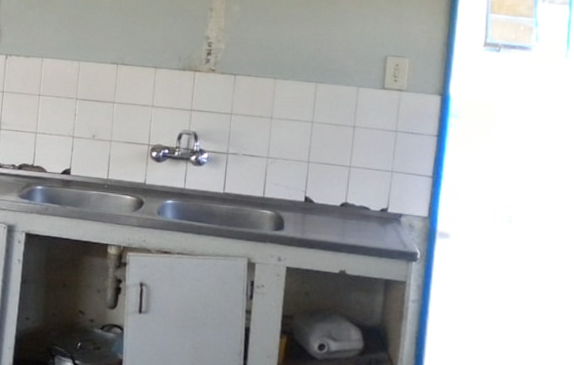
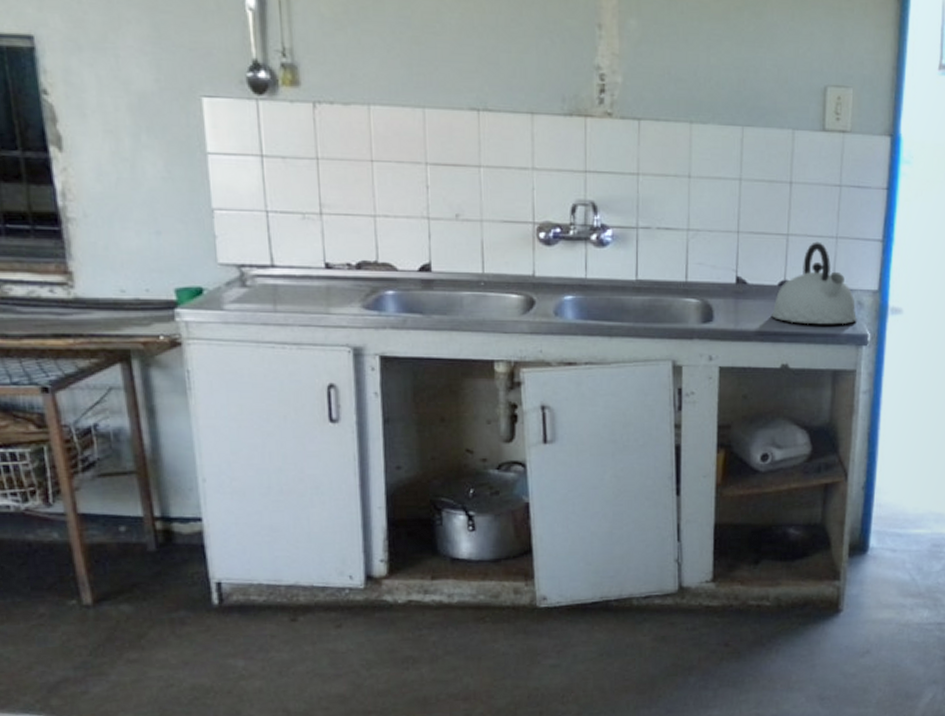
kettle: none [333,173,409,243] -> present [772,241,858,325]

